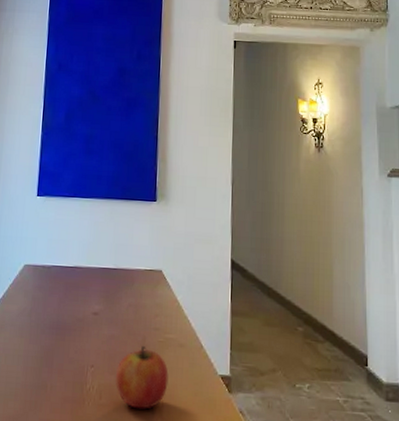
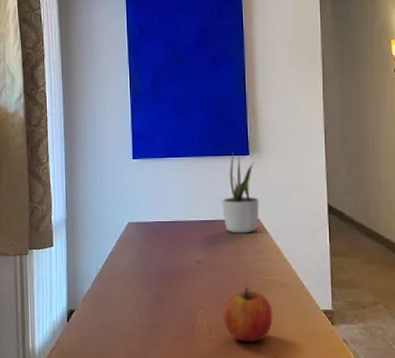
potted plant: none [124,197,163,285] -> present [222,152,260,234]

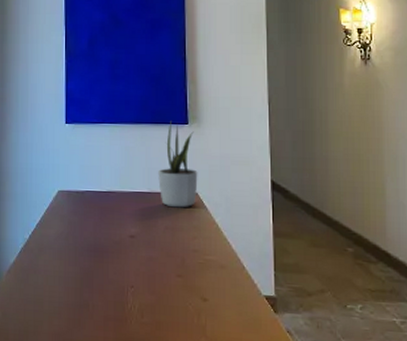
apple: present [222,287,273,343] -> none [156,266,210,328]

